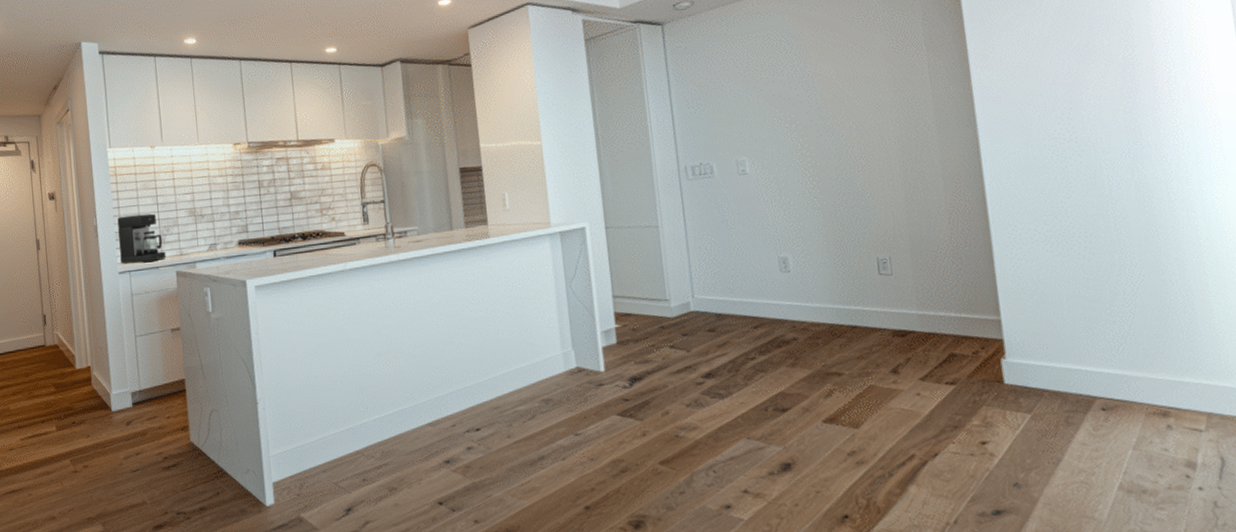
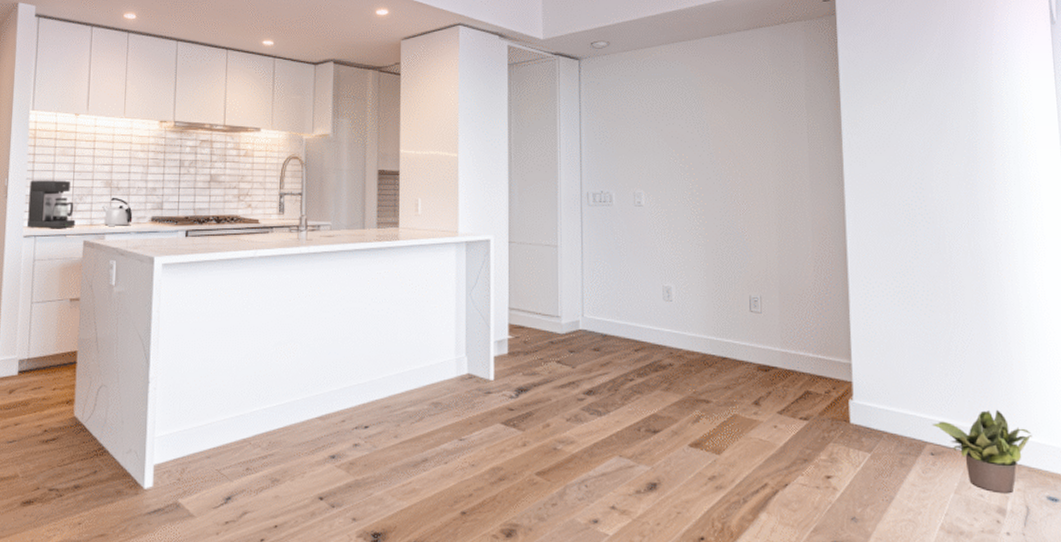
kettle: none [189,225,221,255] -> present [102,197,133,227]
potted plant: none [1101,355,1223,446] -> present [932,409,1032,494]

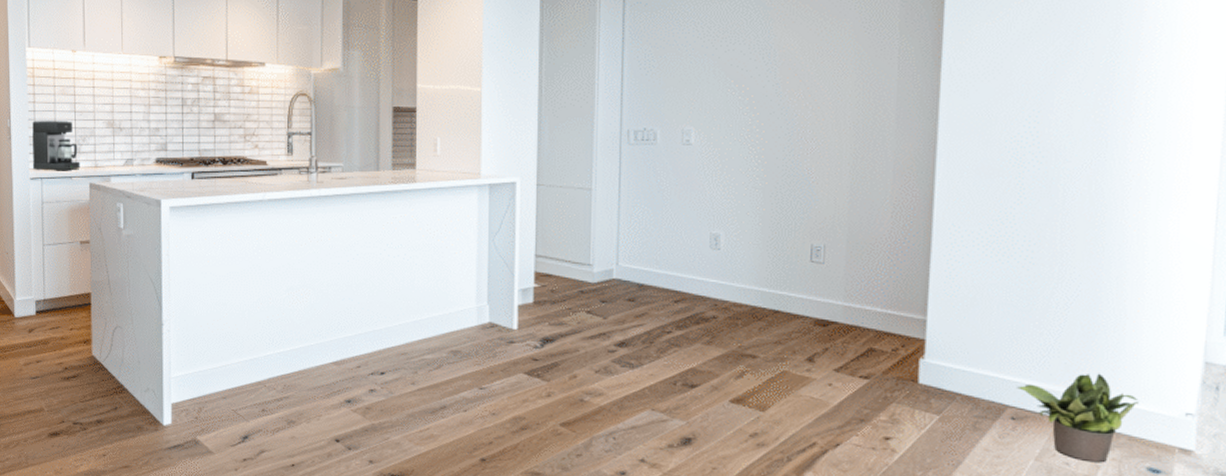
kettle: present [102,197,133,227] -> none [106,138,137,169]

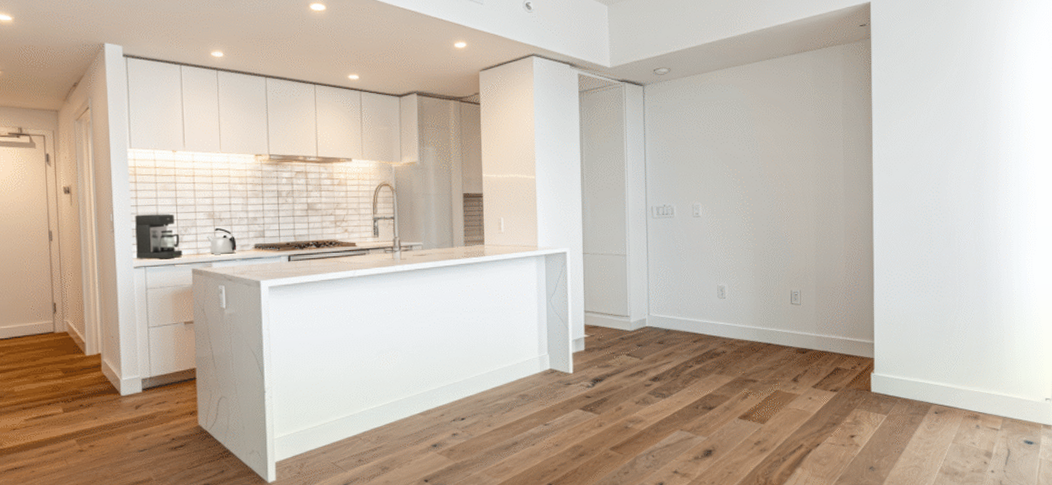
kettle: none [106,138,137,169] -> present [207,227,237,255]
potted plant: present [1017,373,1139,463] -> none [937,374,1016,441]

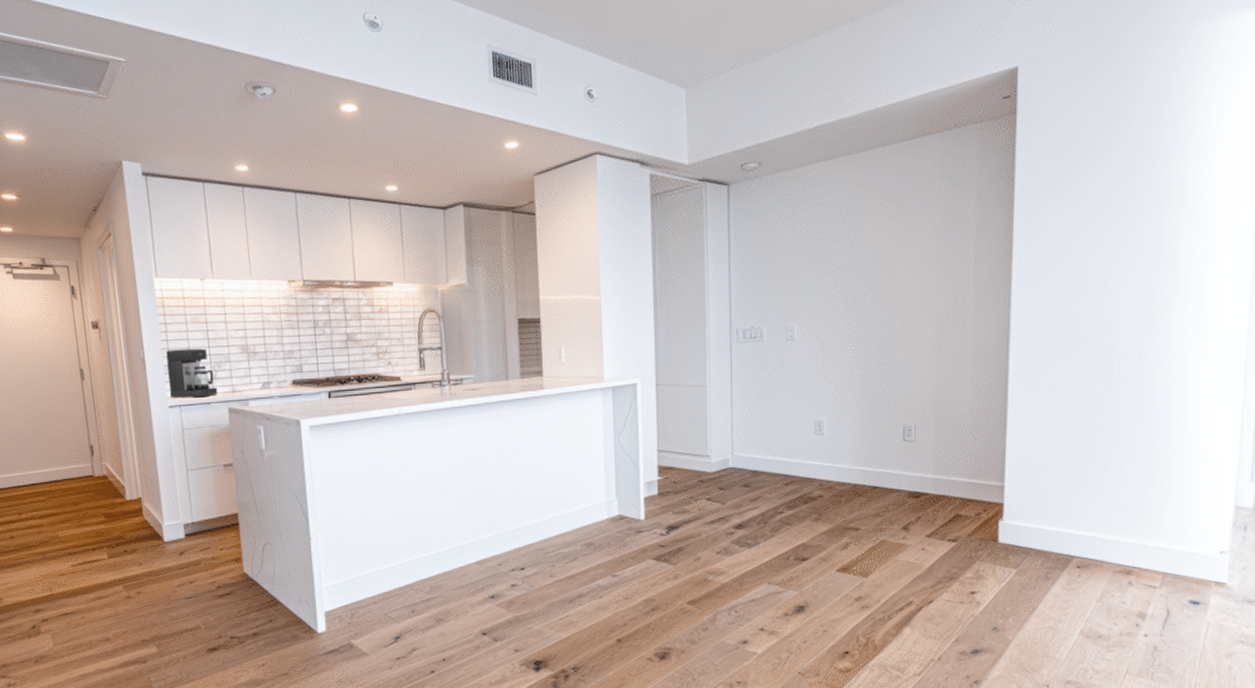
kettle: present [207,227,237,255] -> none [242,362,274,393]

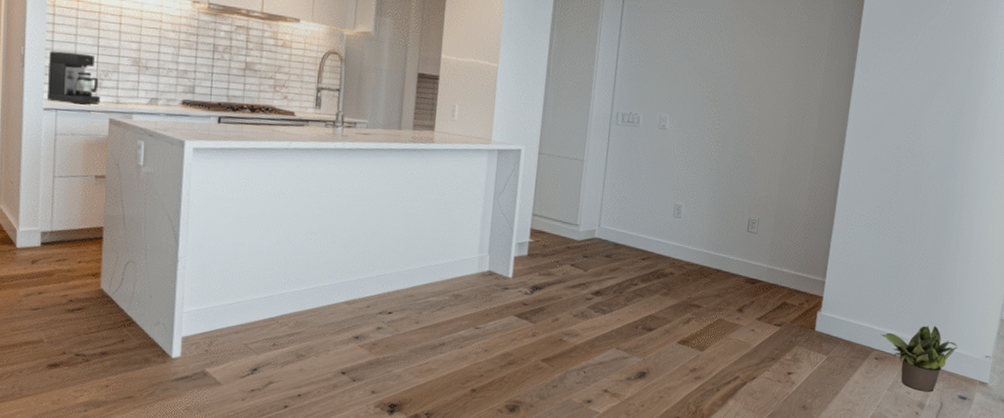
potted plant: none [1081,522,1182,600] -> present [881,325,958,392]

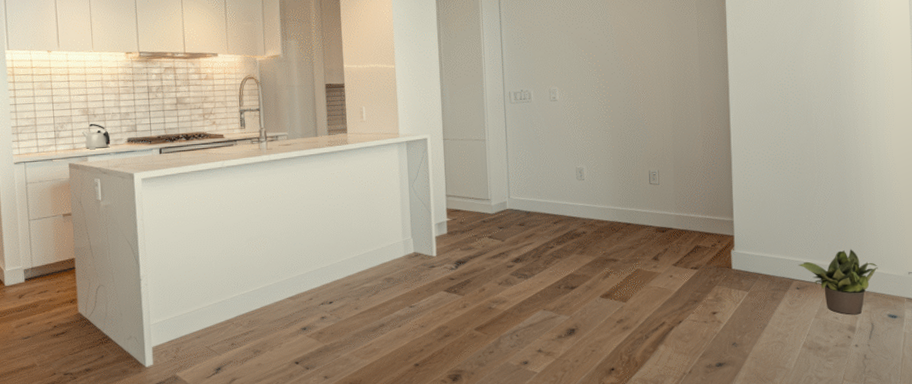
coffee maker: present [46,51,101,105] -> none [14,111,60,155]
kettle: none [129,76,162,107] -> present [82,123,111,150]

